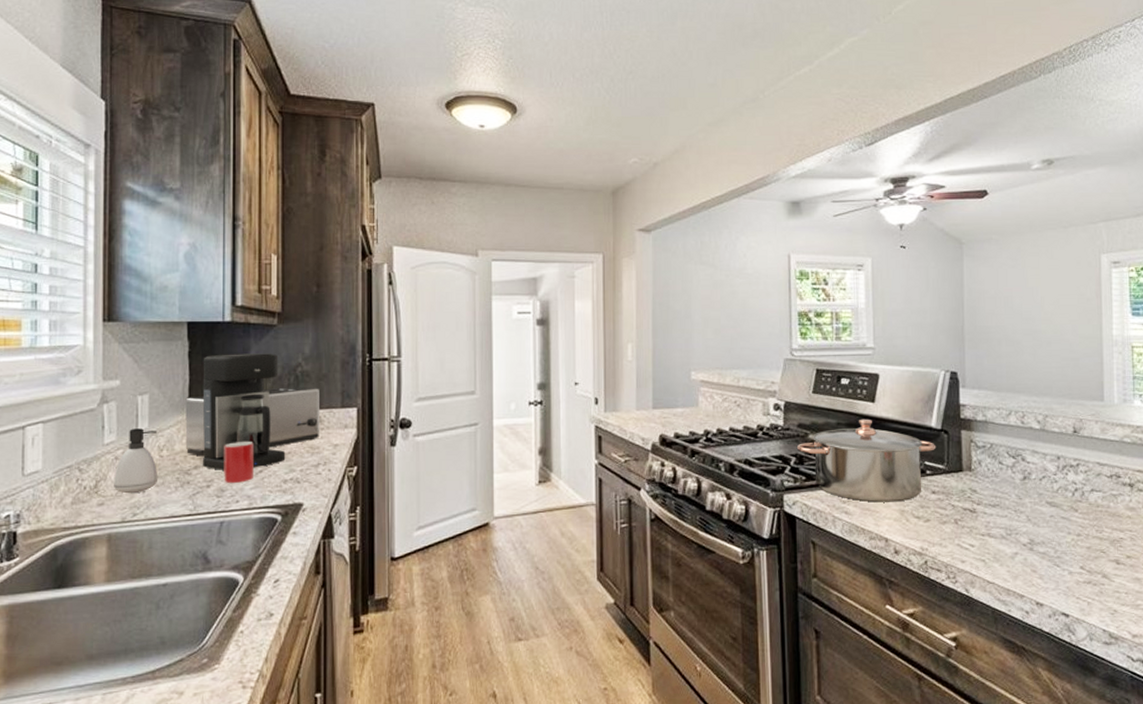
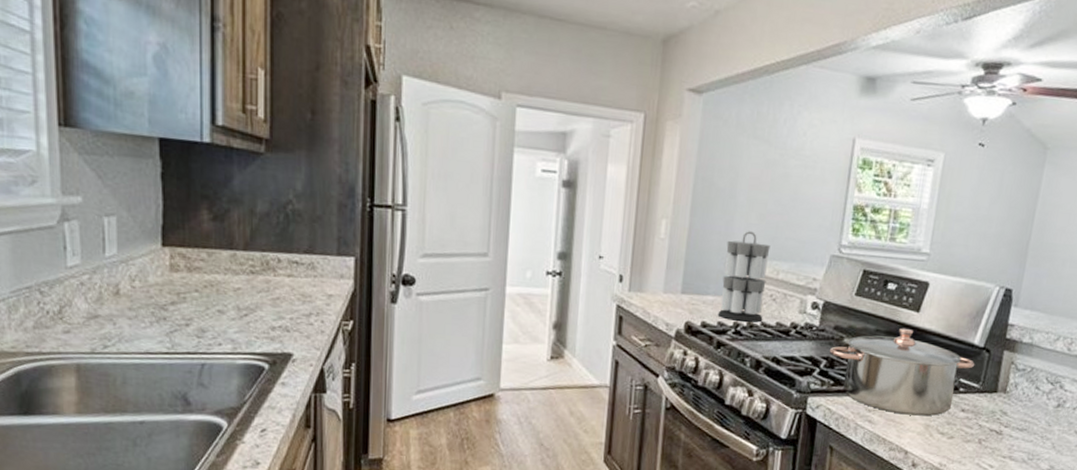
soap dispenser: present [114,428,157,494] -> none [80,253,130,325]
toaster: present [185,387,321,457] -> none [159,224,314,292]
coffee maker: present [202,353,286,470] -> none [178,179,274,311]
cup: present [224,442,255,484] -> none [204,280,239,326]
spice rack: none [688,345,731,429] -> present [717,231,771,322]

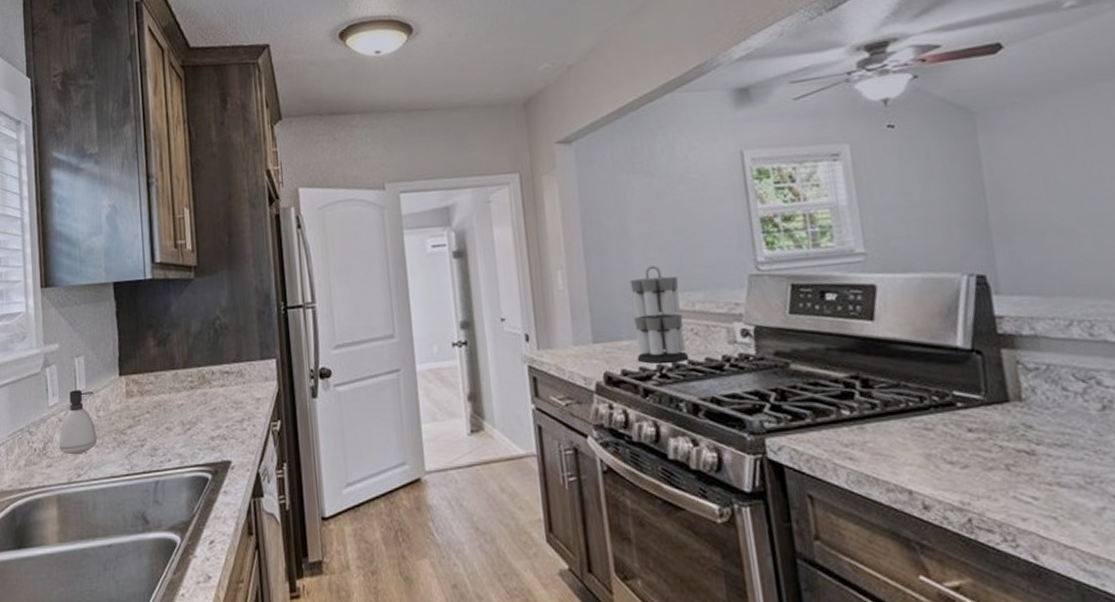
soap dispenser: none [80,253,130,325] -> present [59,390,97,455]
cooking pot: present [829,327,975,416] -> none [775,341,968,445]

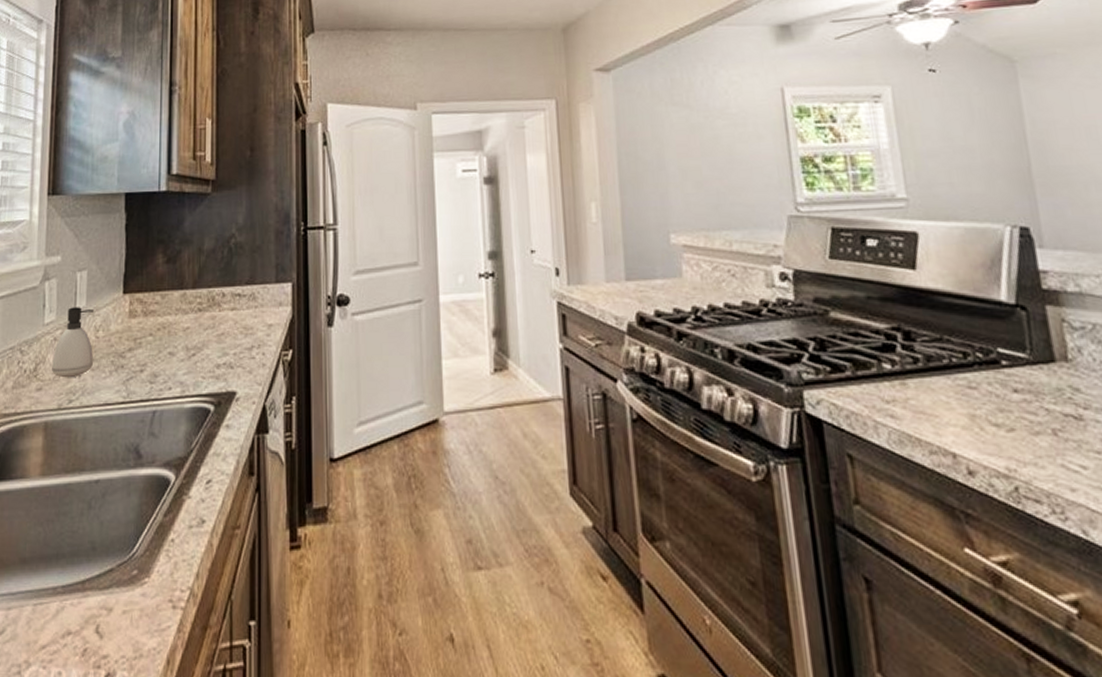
spice rack: present [630,266,689,363] -> none [666,202,725,305]

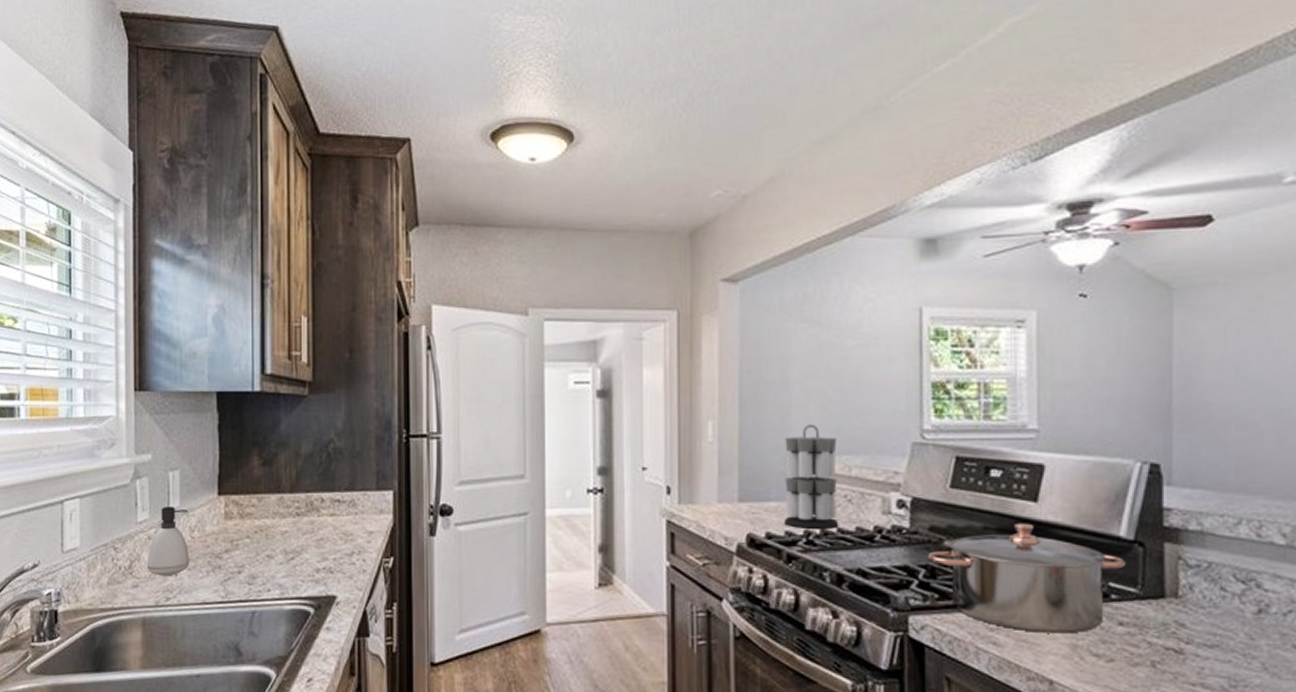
spice rack: none [666,202,725,305] -> present [784,424,839,529]
cooking pot: none [814,291,1012,403] -> present [927,523,1127,634]

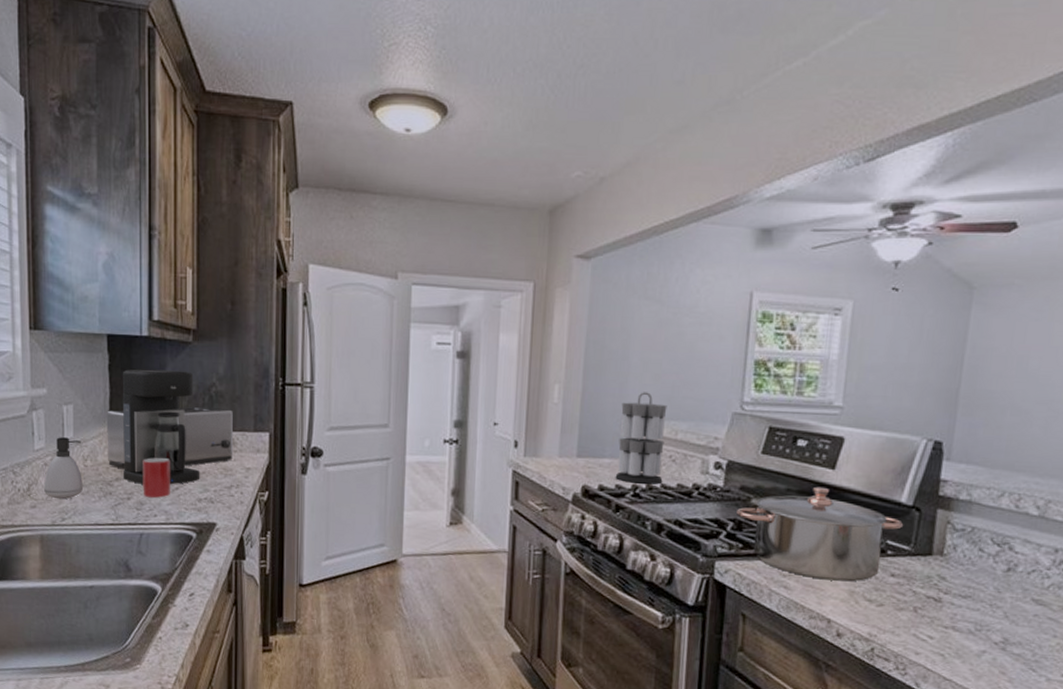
toaster: none [216,465,354,540] -> present [107,406,234,470]
coffee maker: none [232,427,318,555] -> present [122,369,200,485]
cup: none [255,525,286,571] -> present [143,458,171,499]

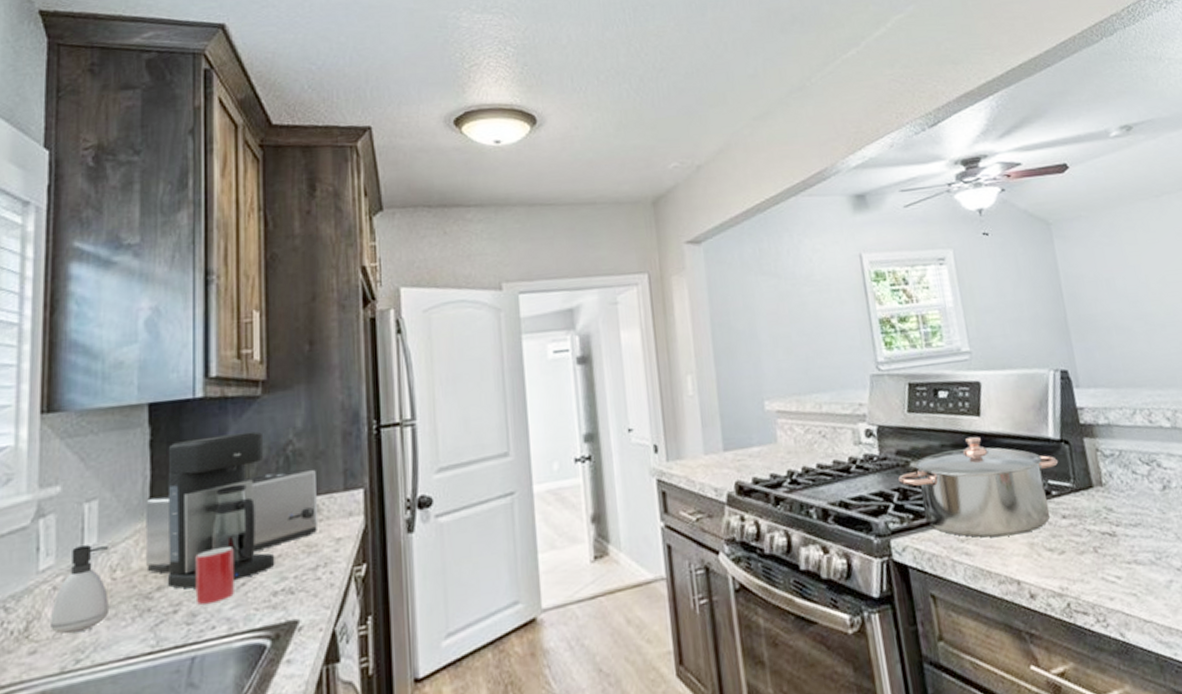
spice rack: present [615,392,667,484] -> none [759,368,818,469]

